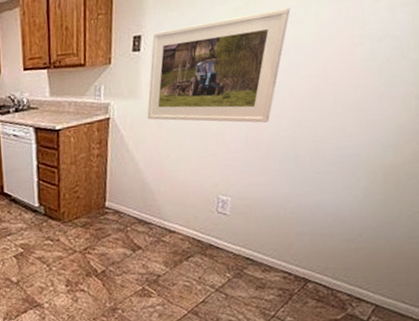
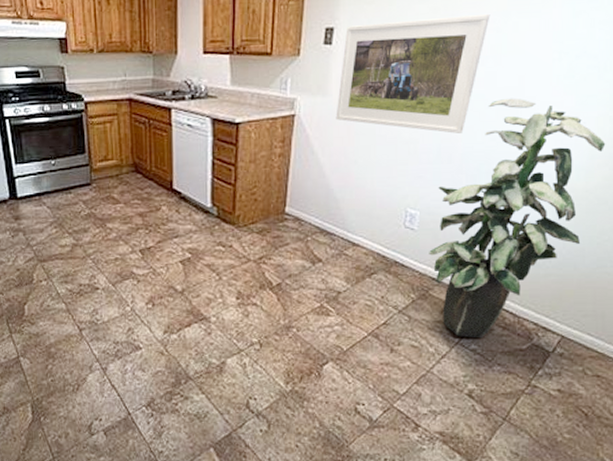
indoor plant: none [242,84,413,311] -> present [429,98,606,339]

